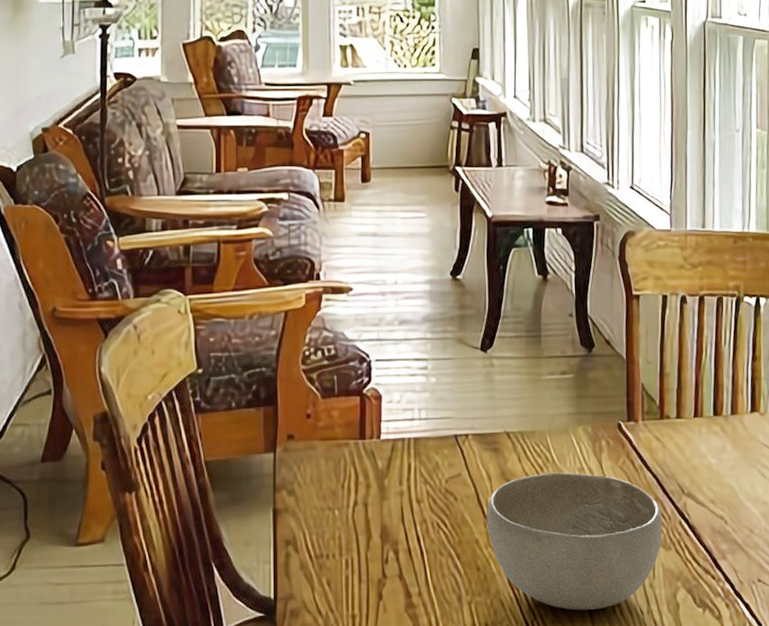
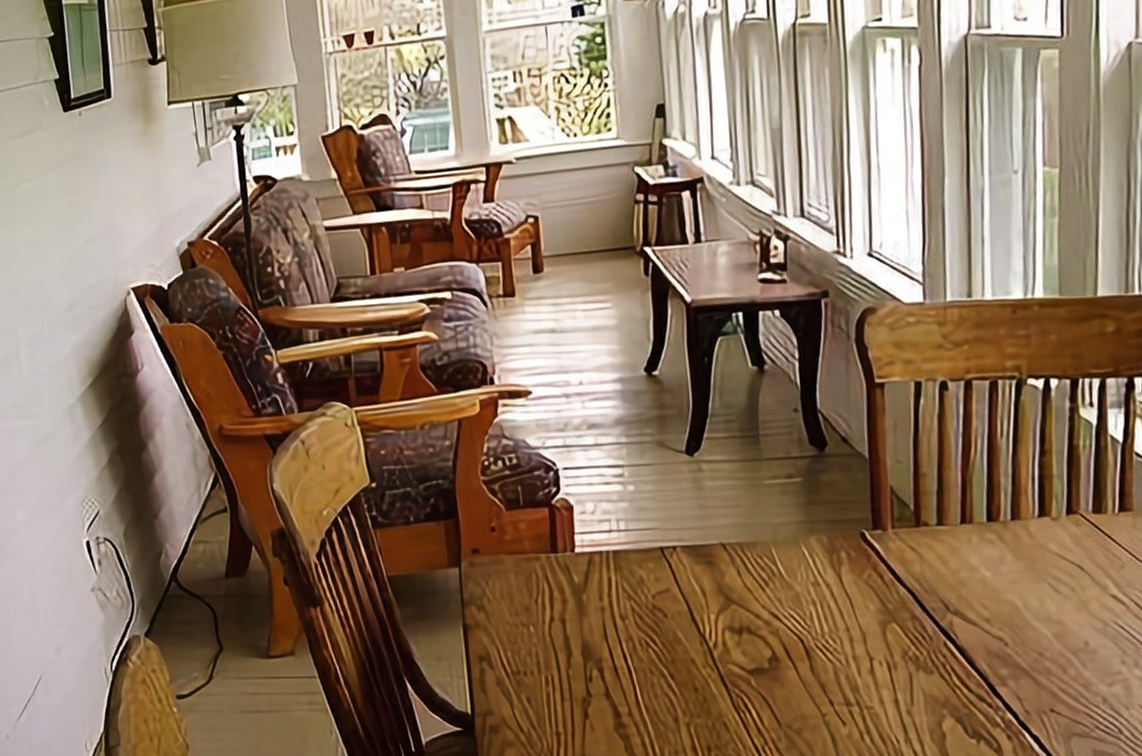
bowl: present [486,472,663,611] -> none [702,587,922,737]

